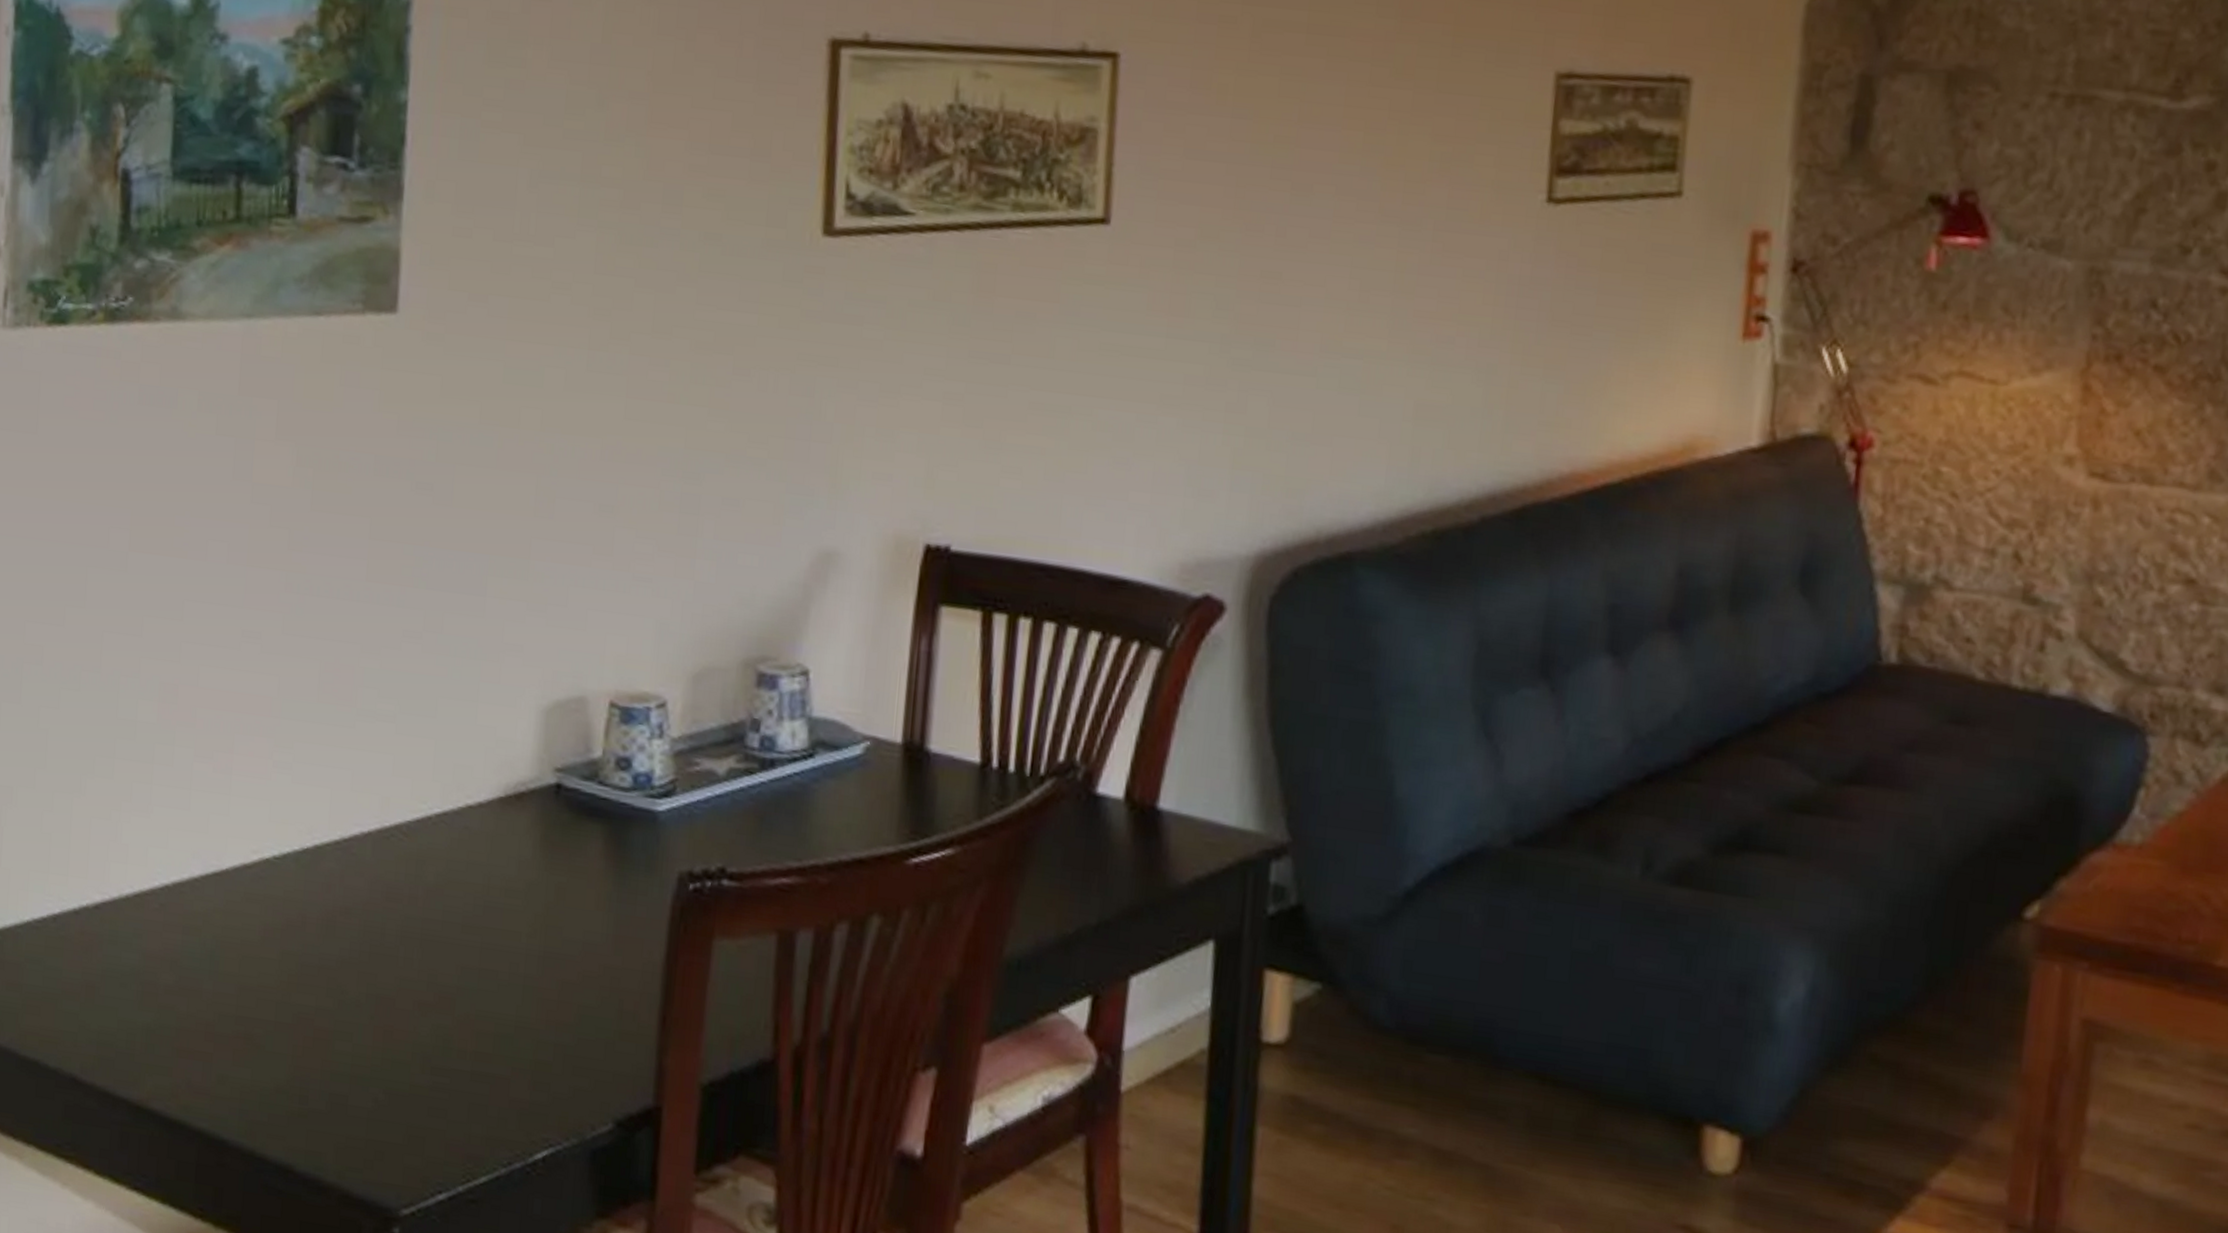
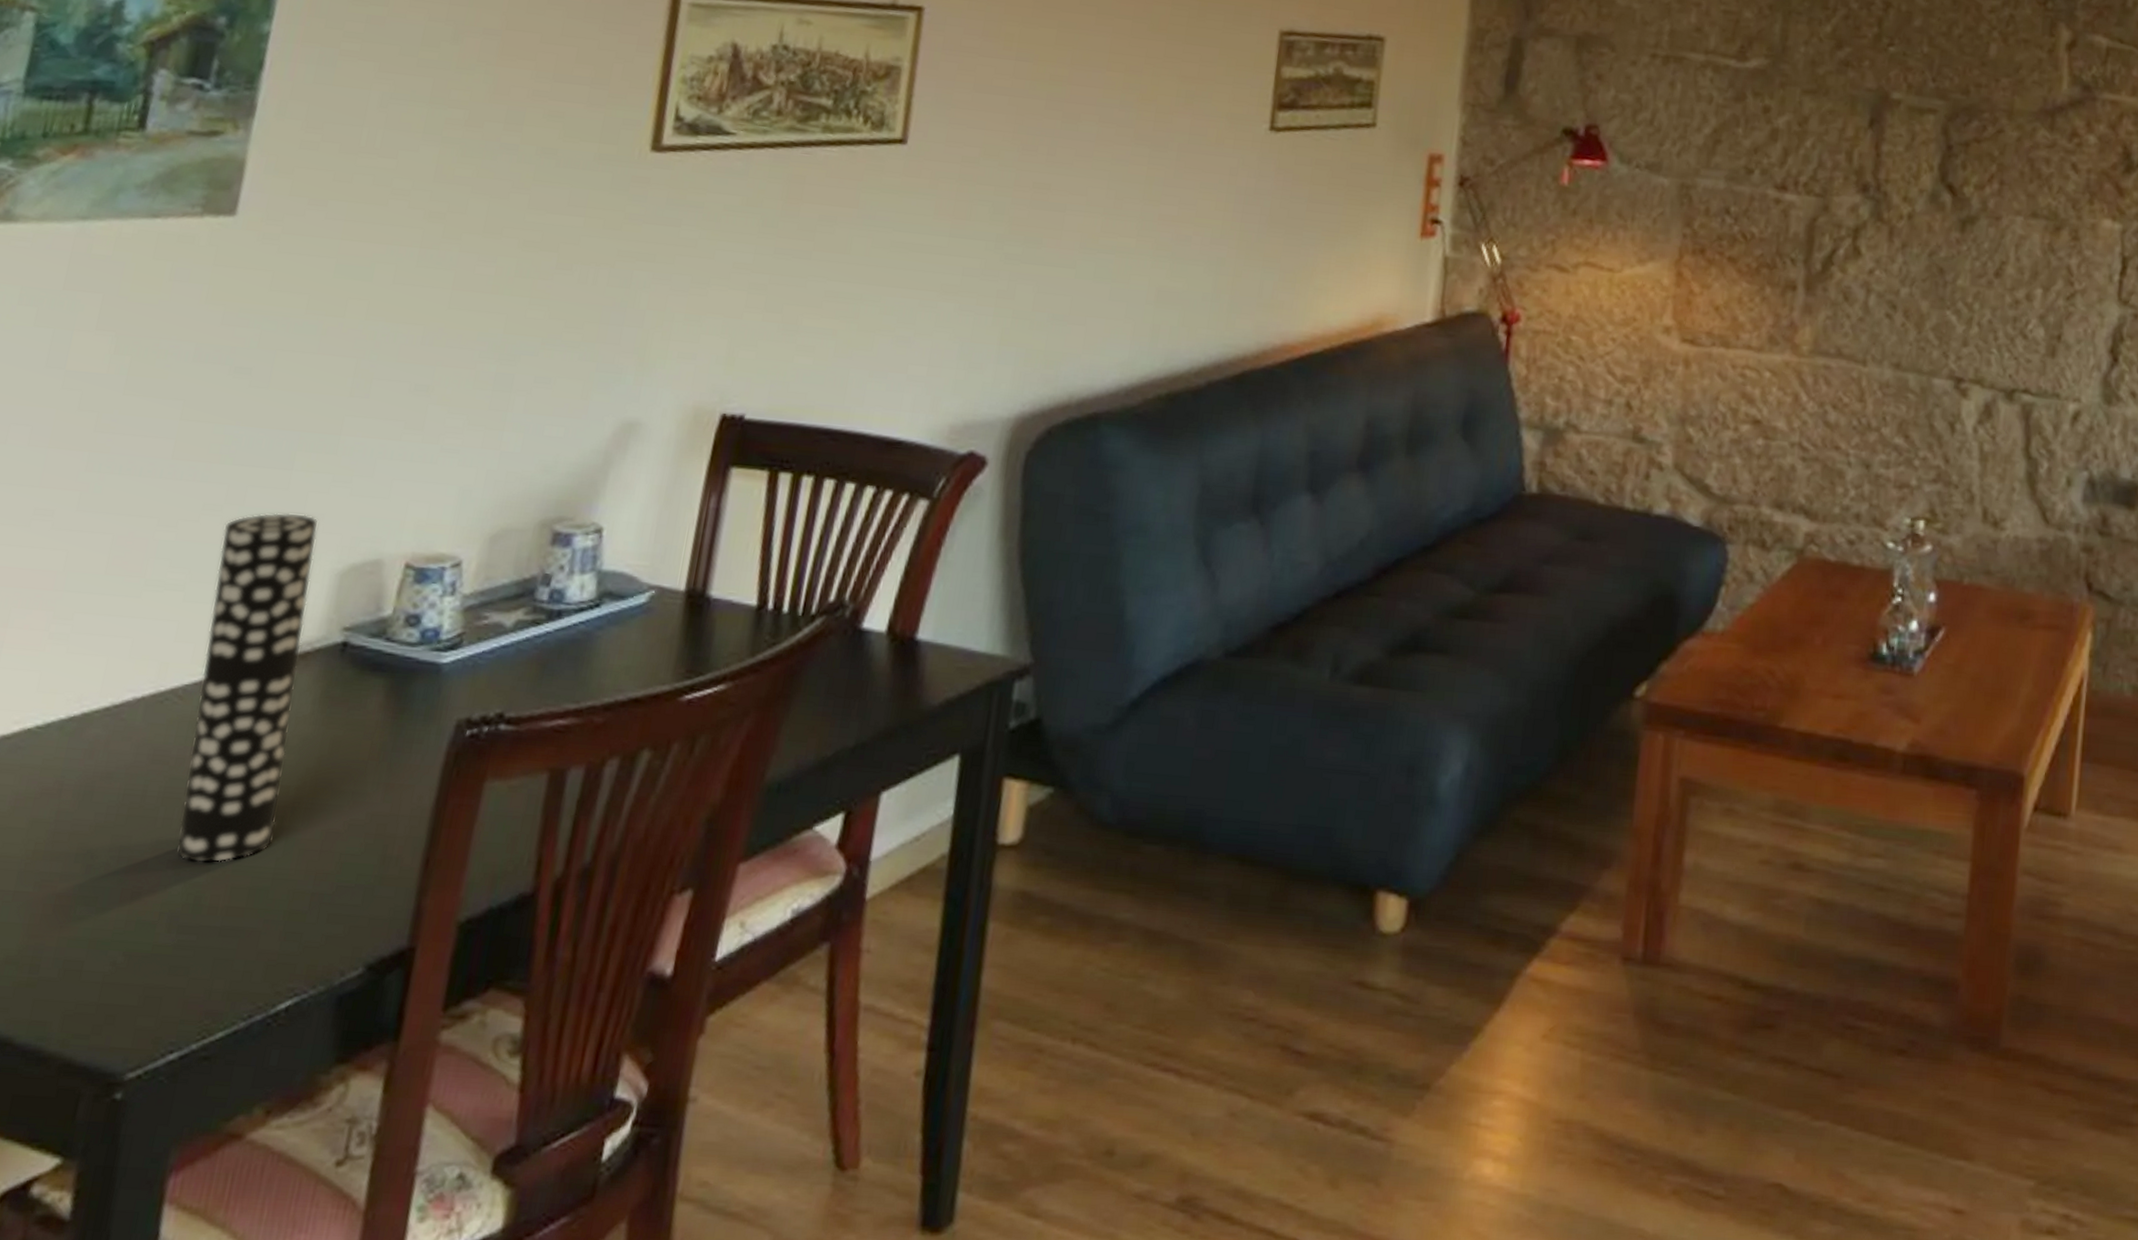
vase: none [420,642,519,1007] -> present [176,512,319,863]

